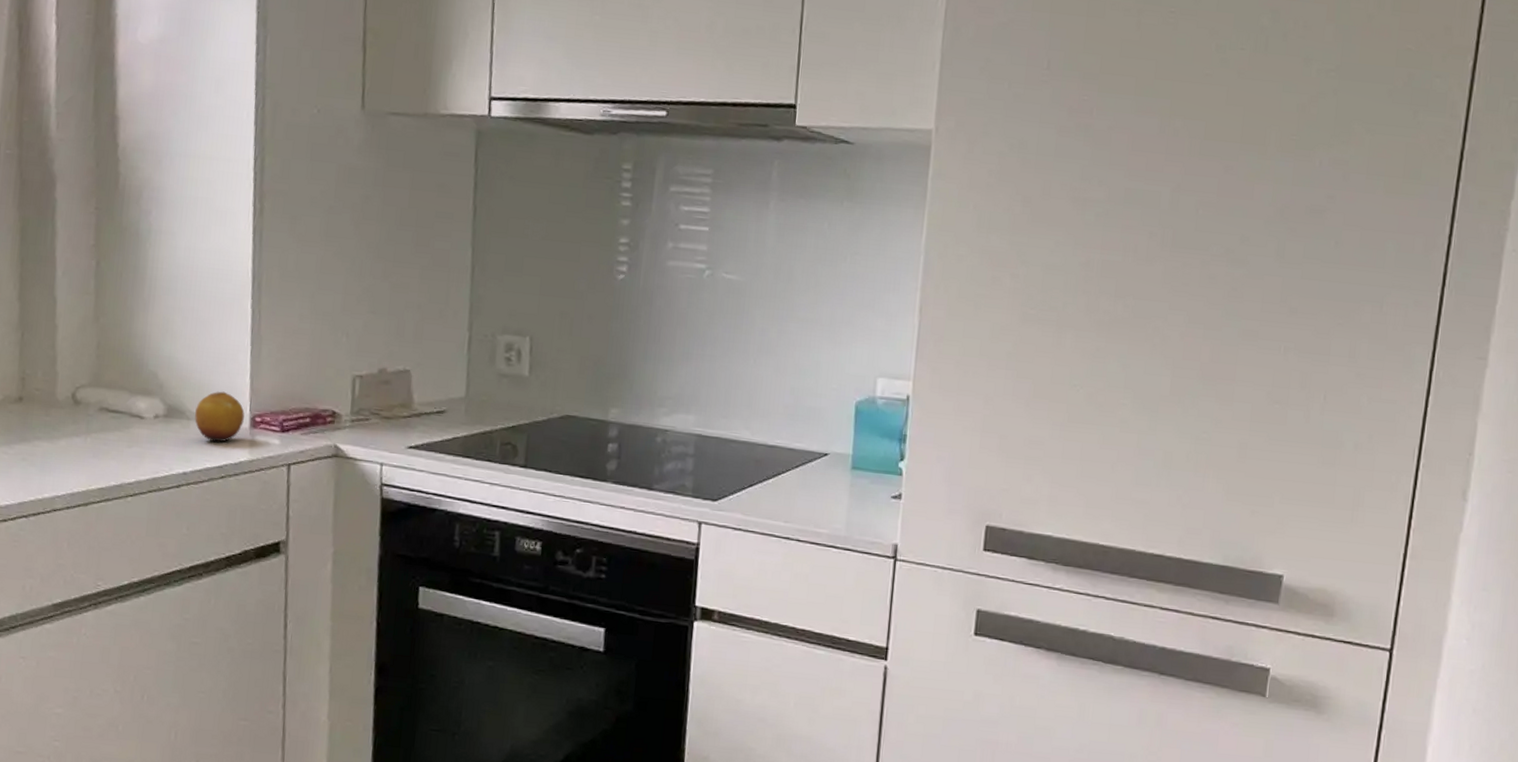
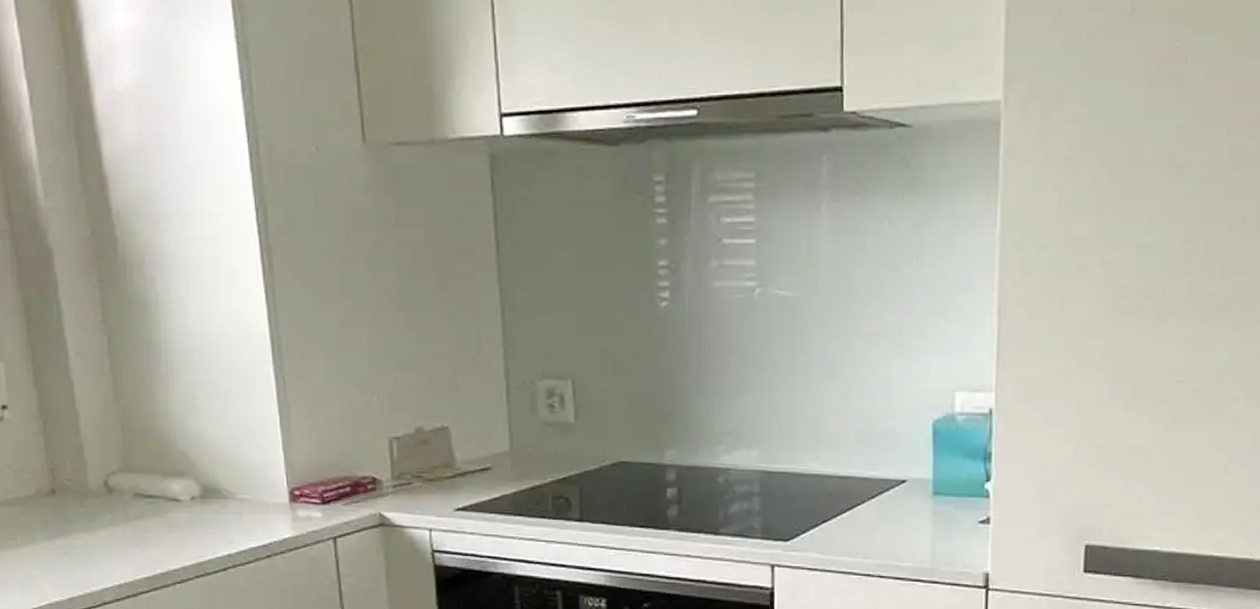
fruit: present [195,391,245,442] -> none [231,466,282,520]

